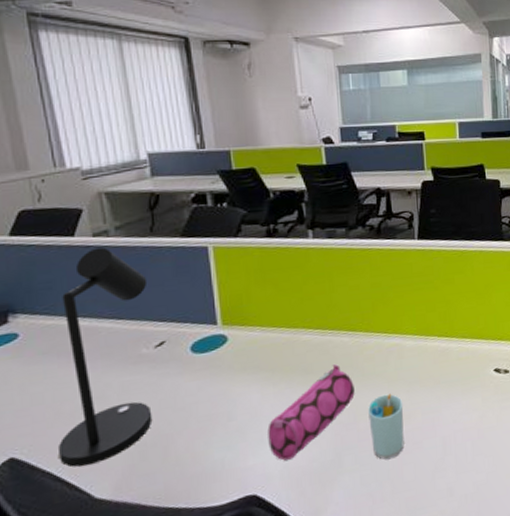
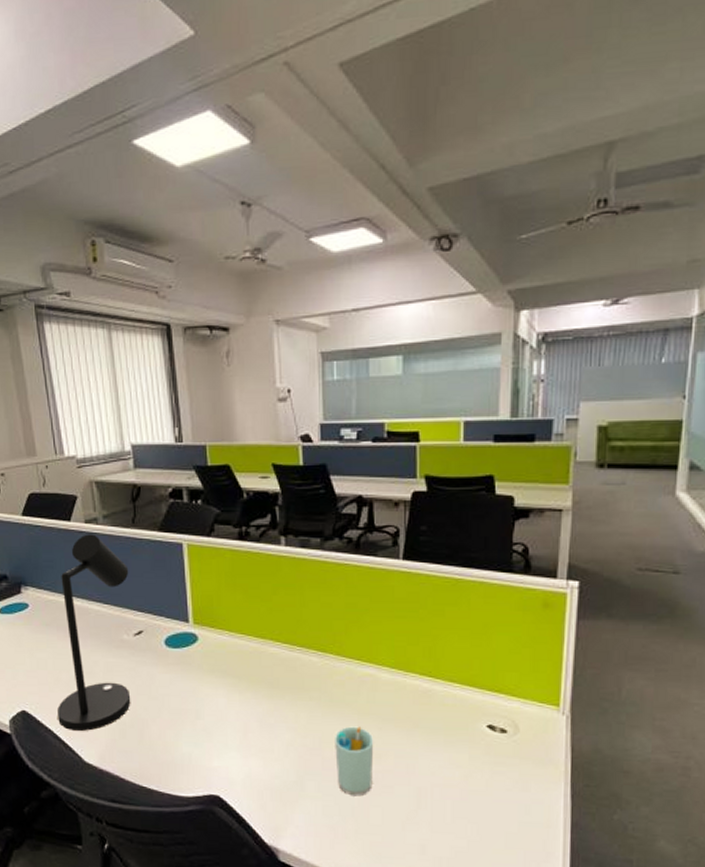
pencil case: present [267,363,355,461] -> none [232,682,321,770]

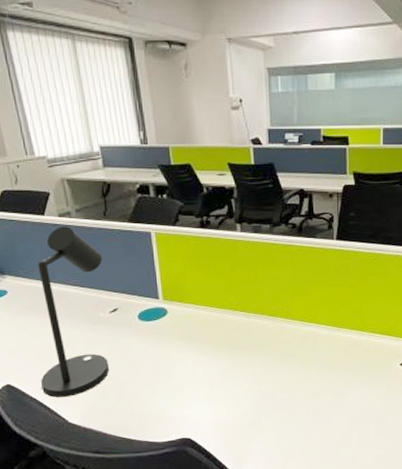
cup: present [335,726,374,796] -> none [284,373,315,427]

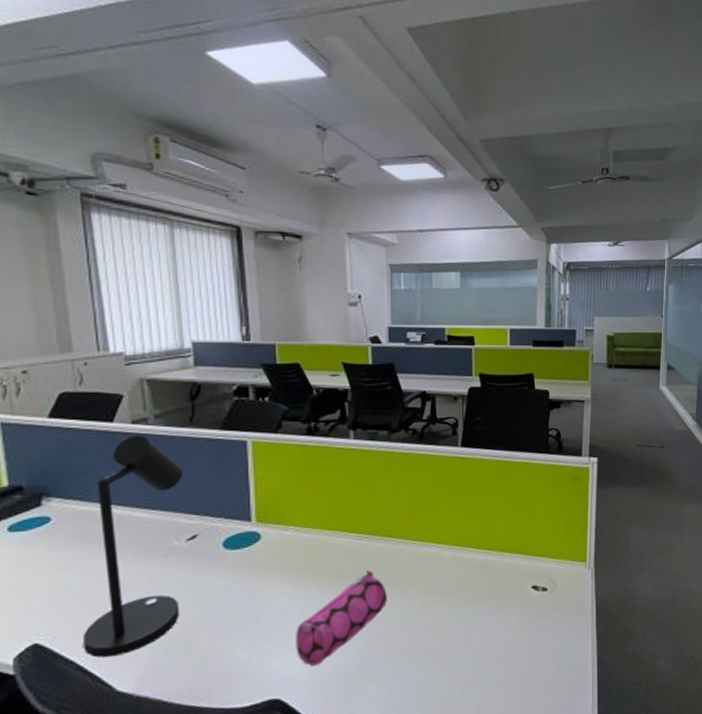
pencil case: none [200,342,273,415] -> present [296,569,387,666]

